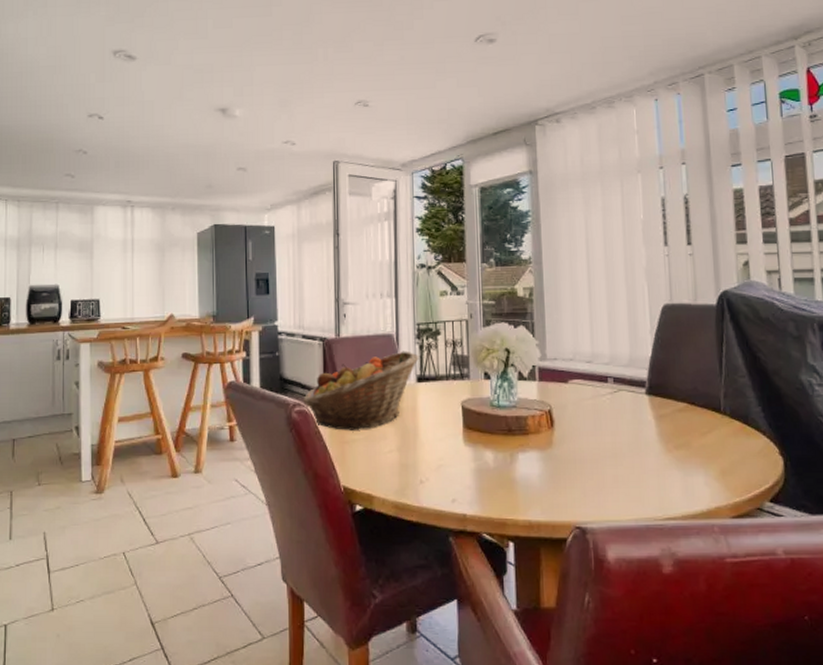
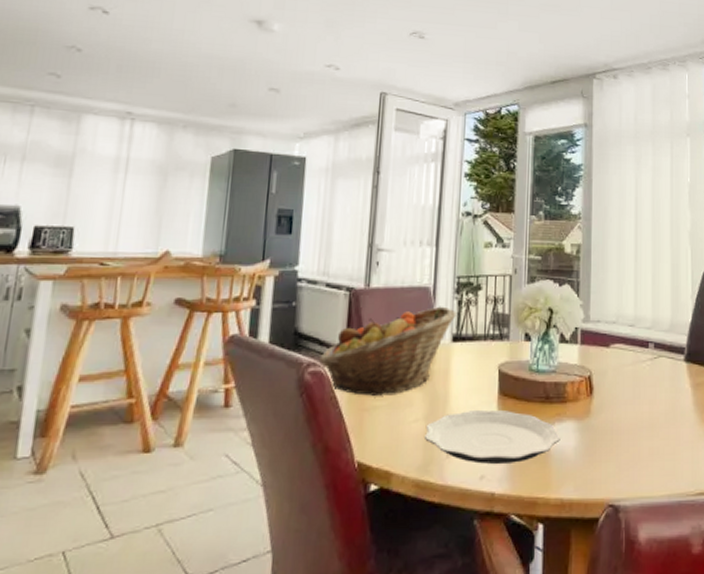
plate: none [399,441,525,489] -> present [425,409,560,464]

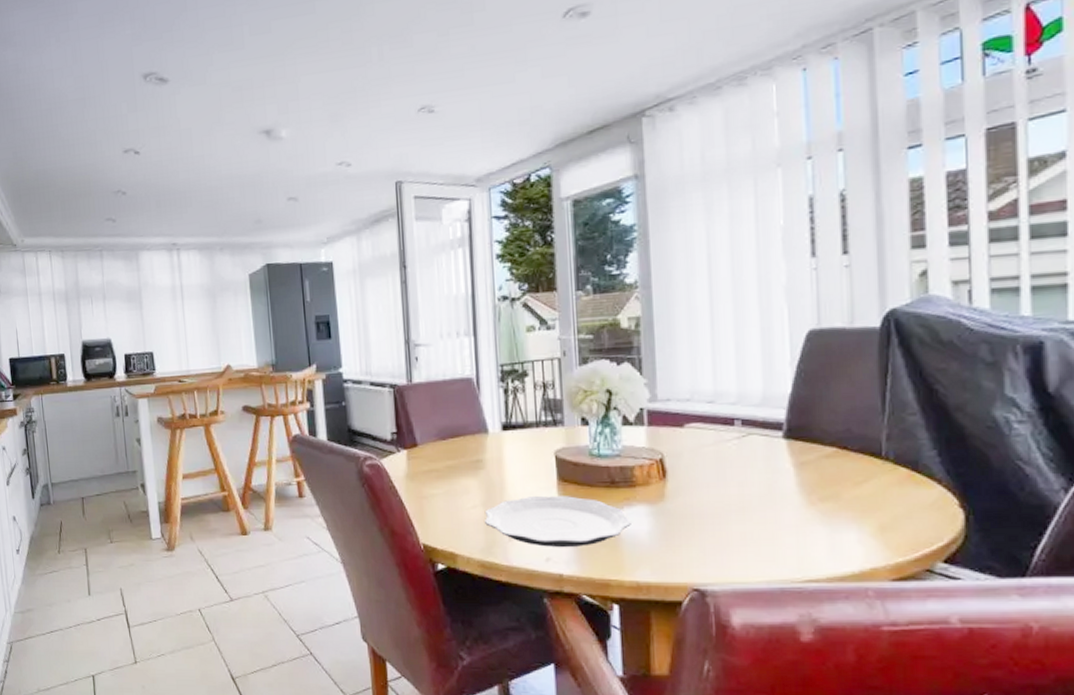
fruit basket: present [318,306,456,396] -> none [373,396,504,485]

